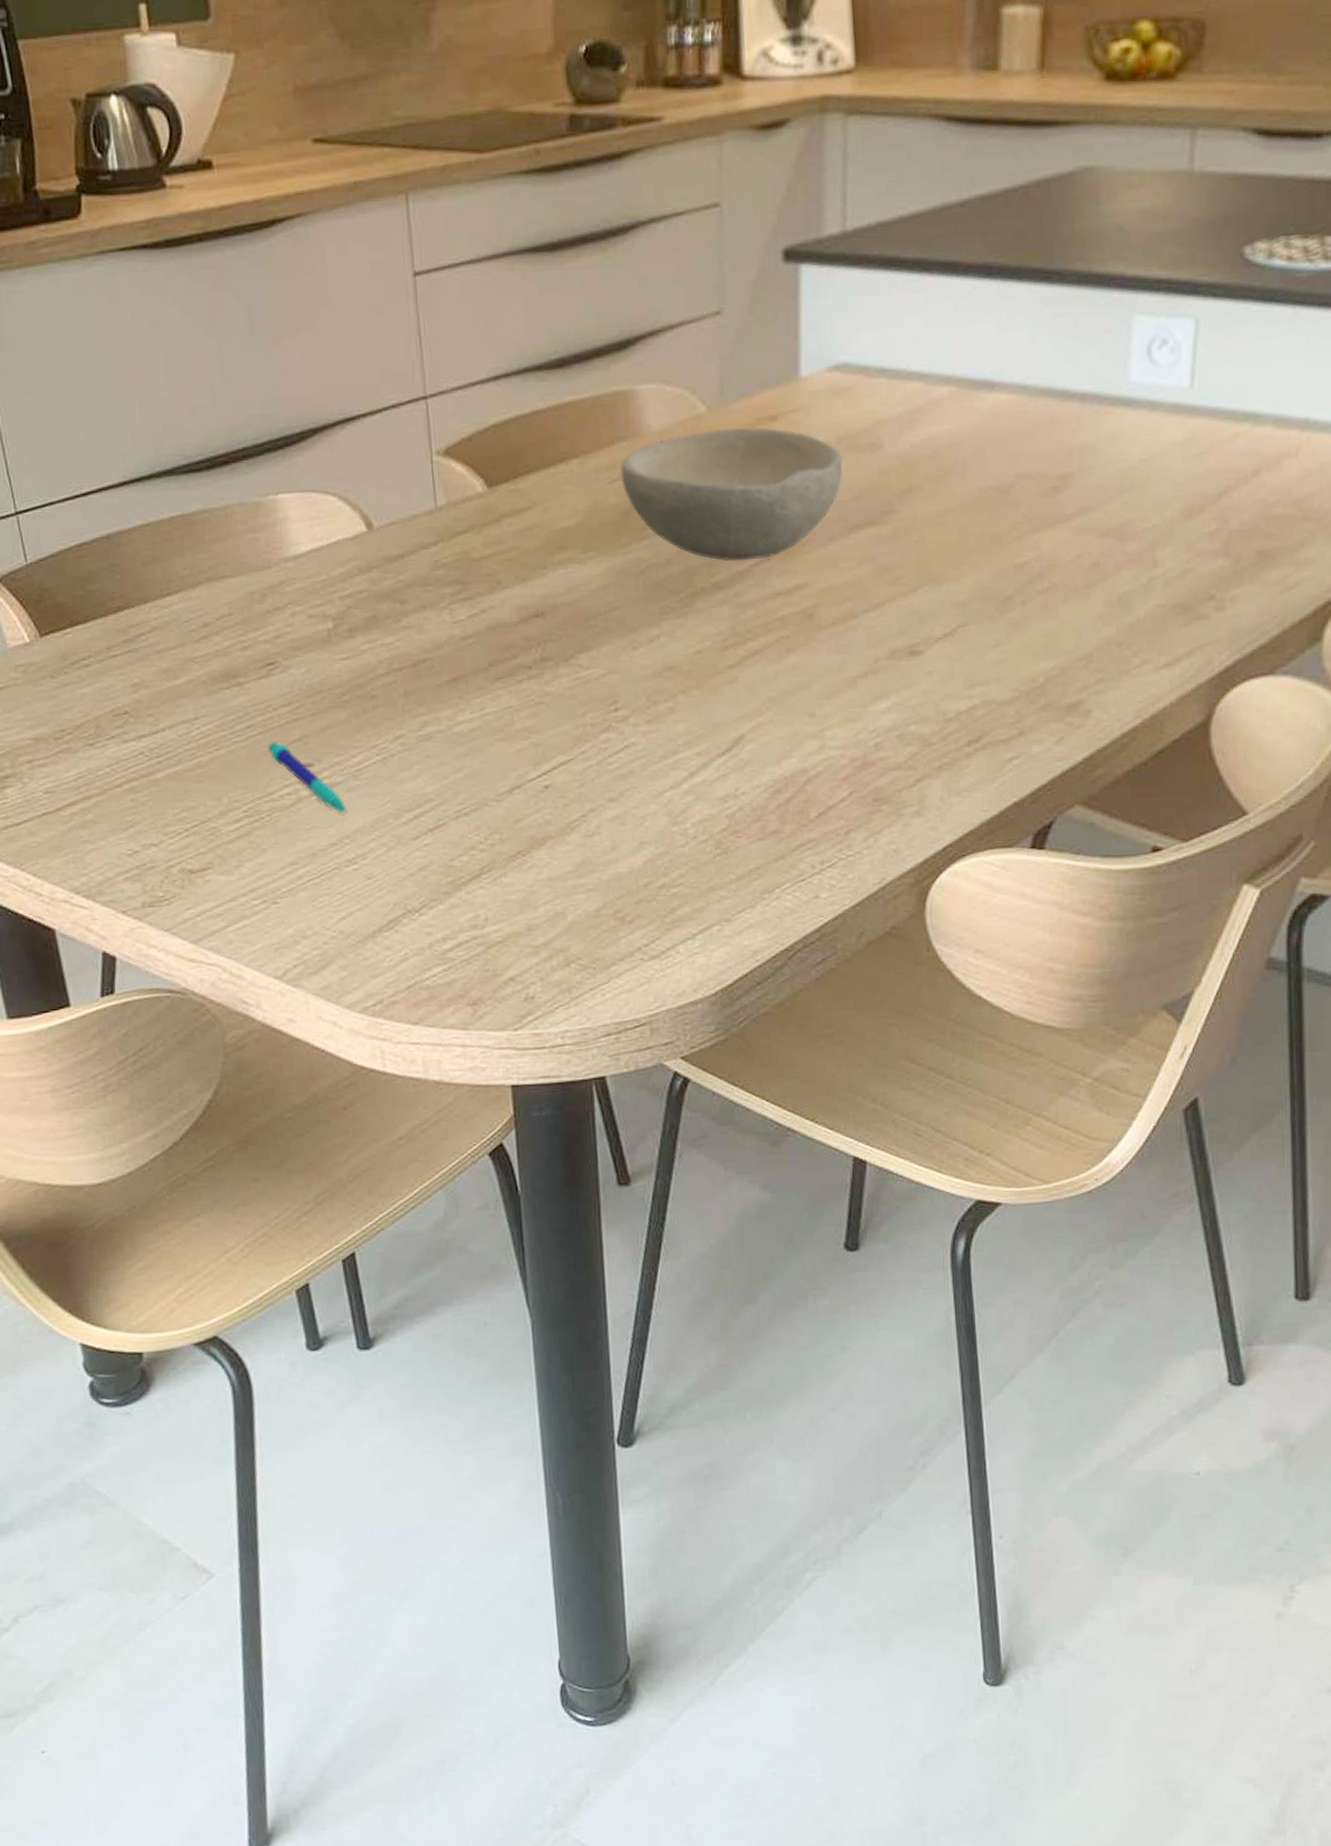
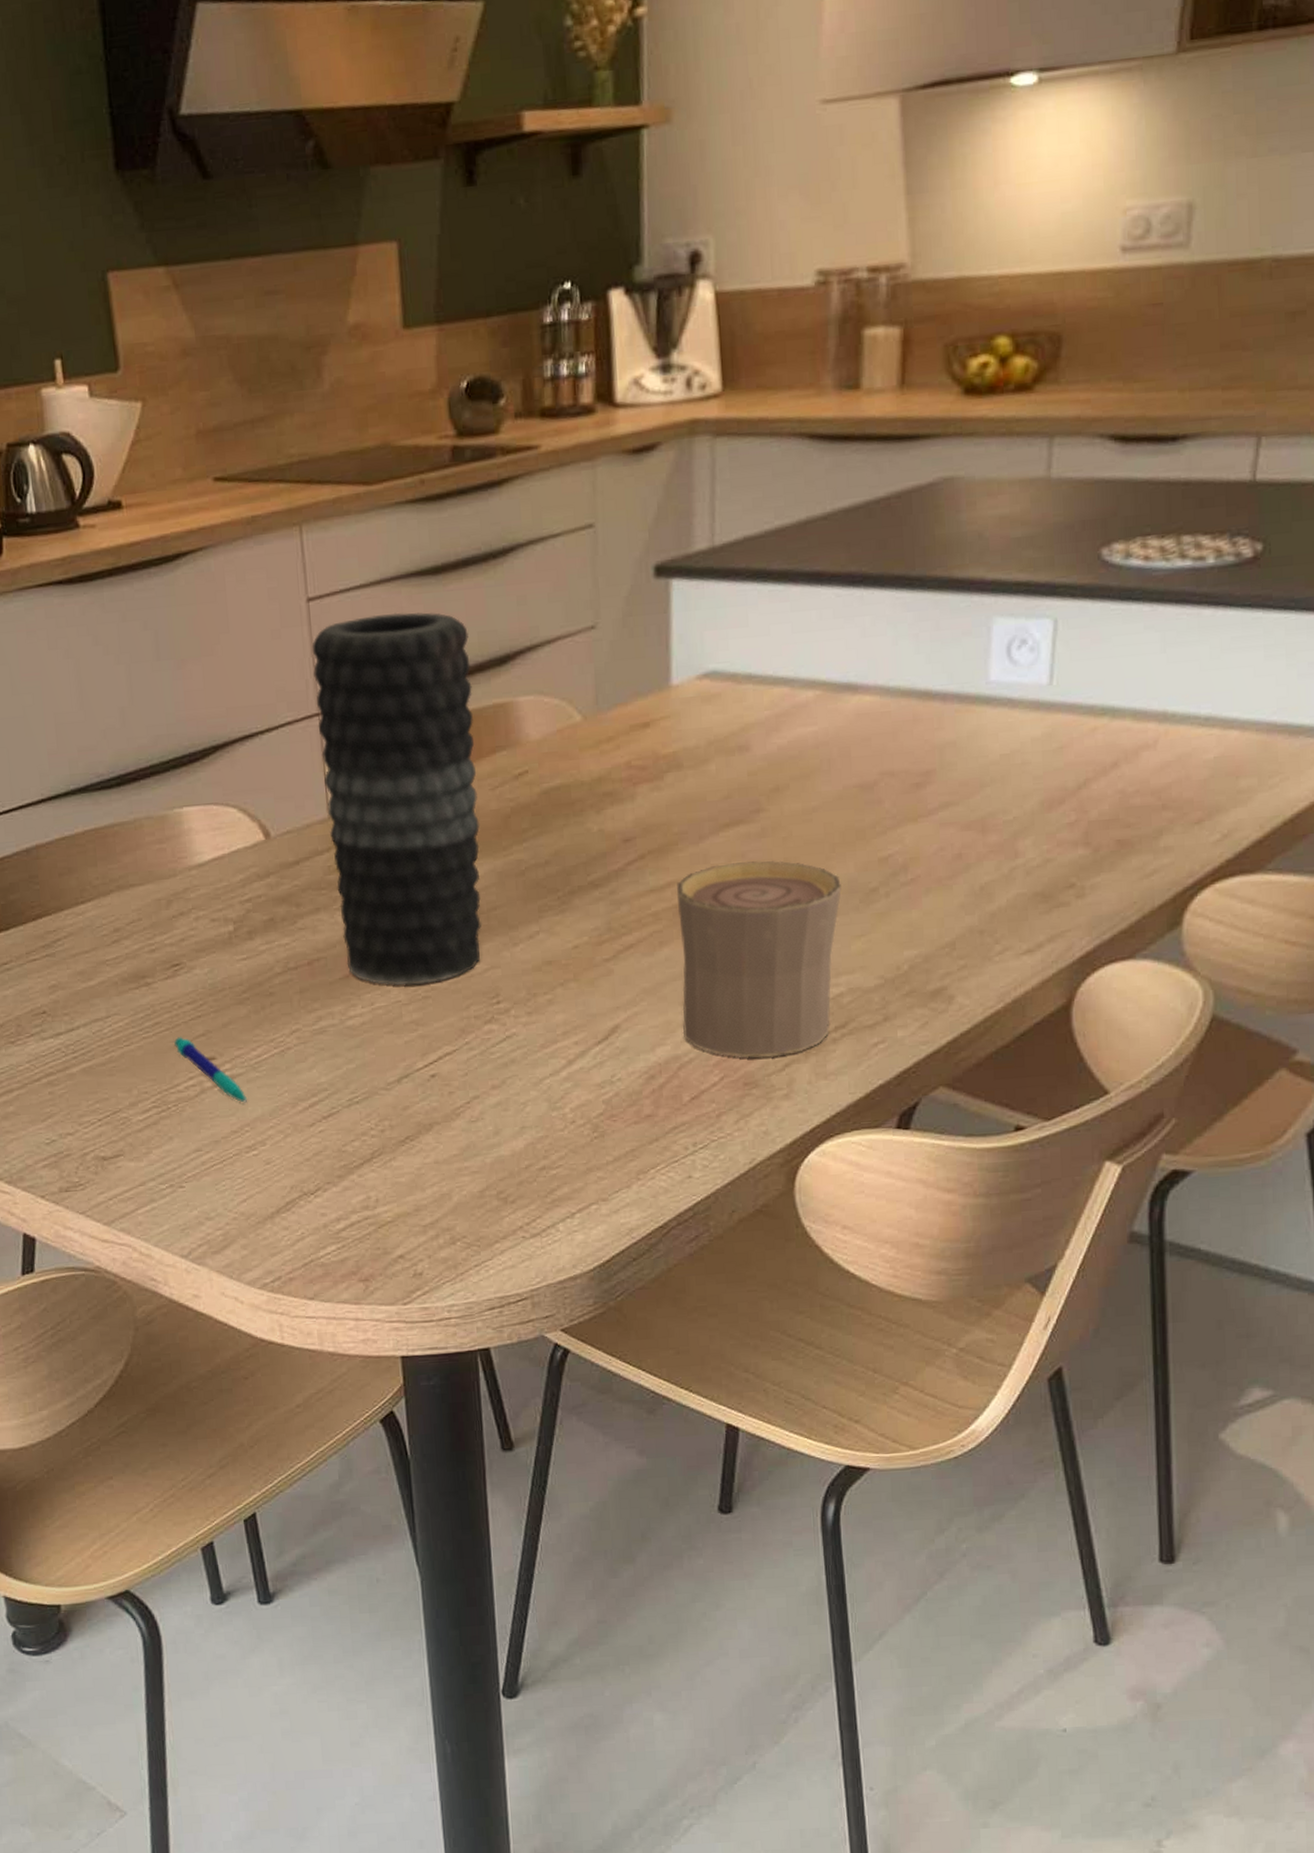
vase: none [418,290,599,691] -> present [312,612,481,986]
bowl: present [620,427,843,561] -> none [501,734,713,861]
cup: none [804,565,976,772] -> present [676,860,842,1058]

